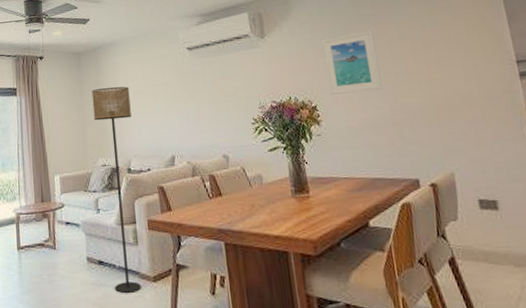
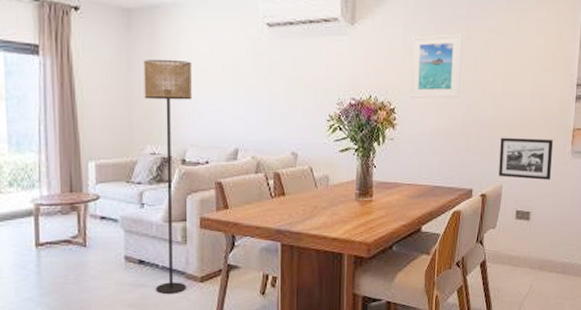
picture frame: none [439,119,513,165] -> present [499,137,553,180]

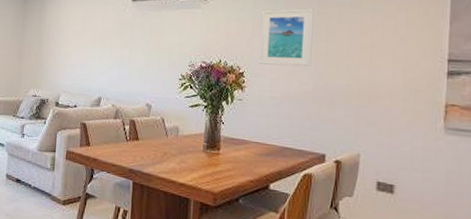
floor lamp: present [143,59,192,294] -> none [27,24,69,211]
picture frame: present [499,137,553,180] -> none [355,106,420,154]

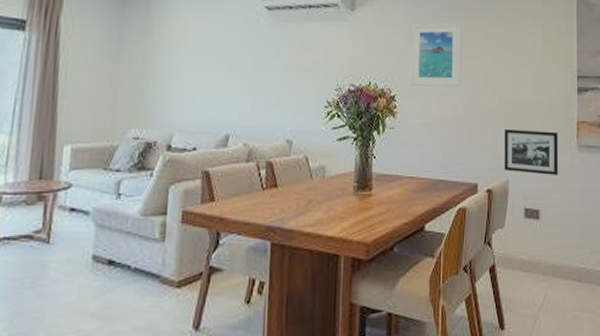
picture frame: none [355,106,420,154] -> present [504,128,558,175]

